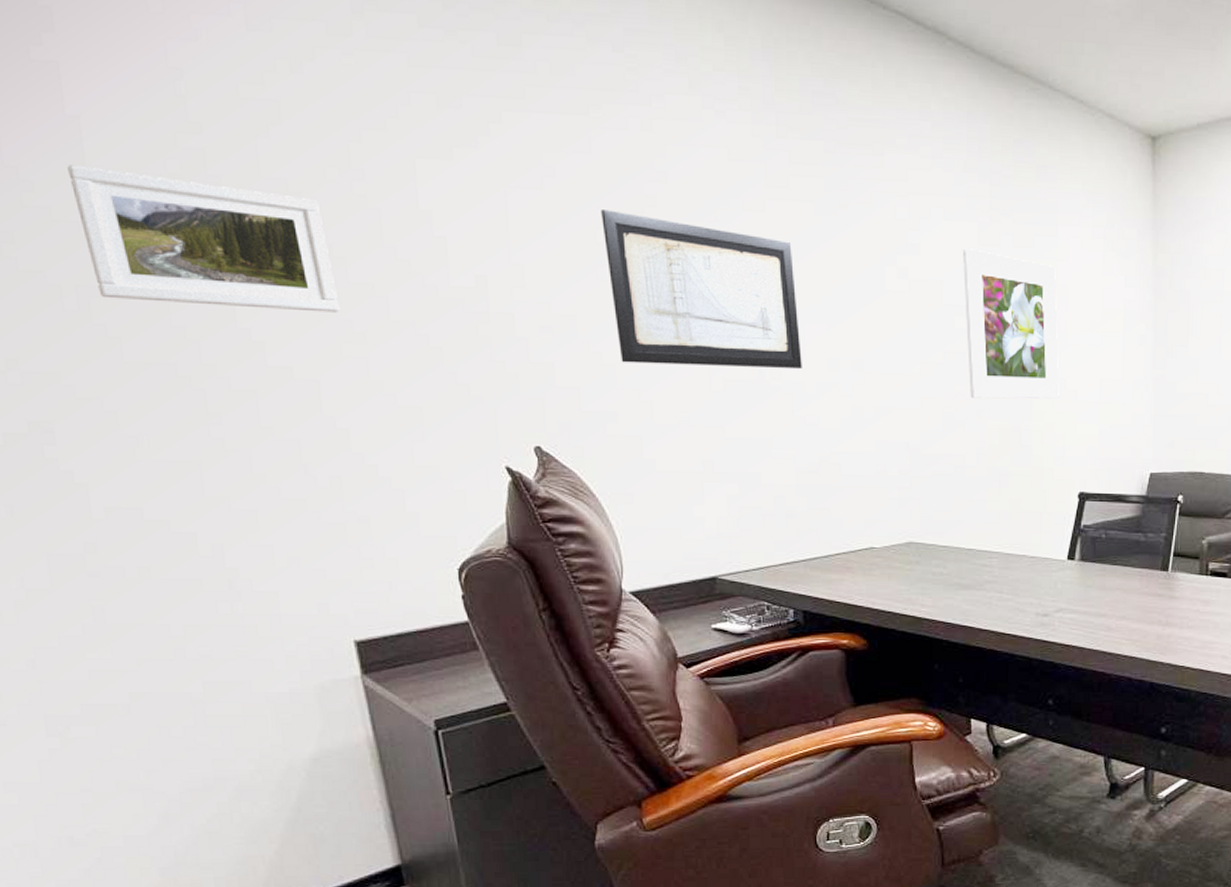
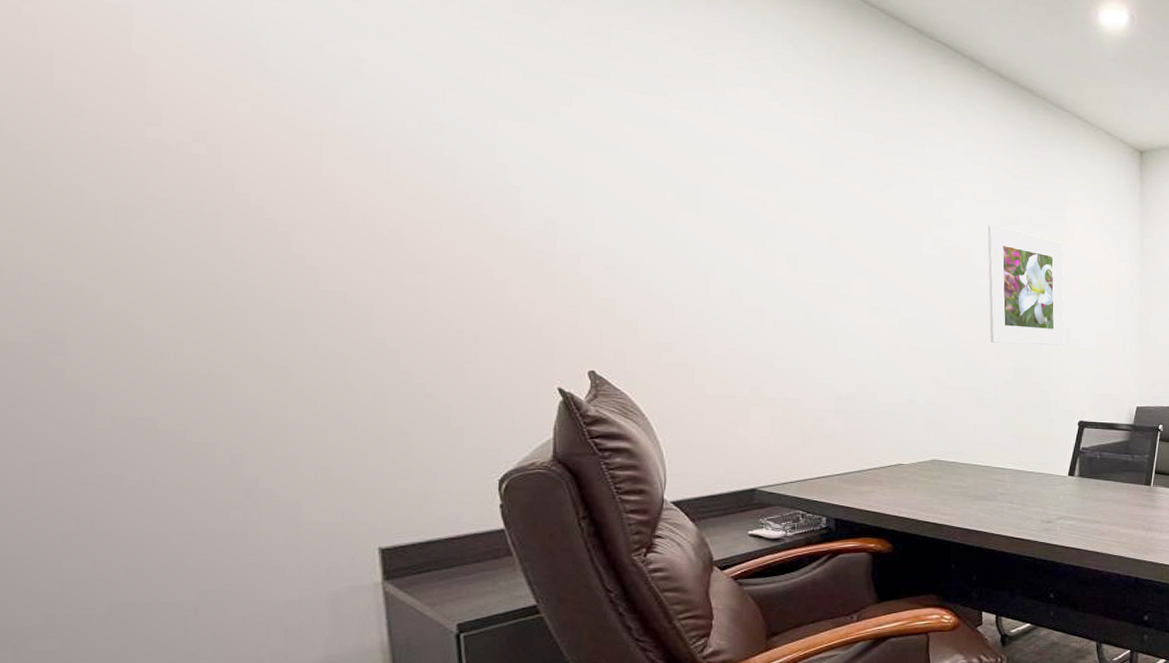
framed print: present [67,165,340,313] -> none [125,97,404,245]
wall art: present [601,210,802,370] -> none [671,174,846,314]

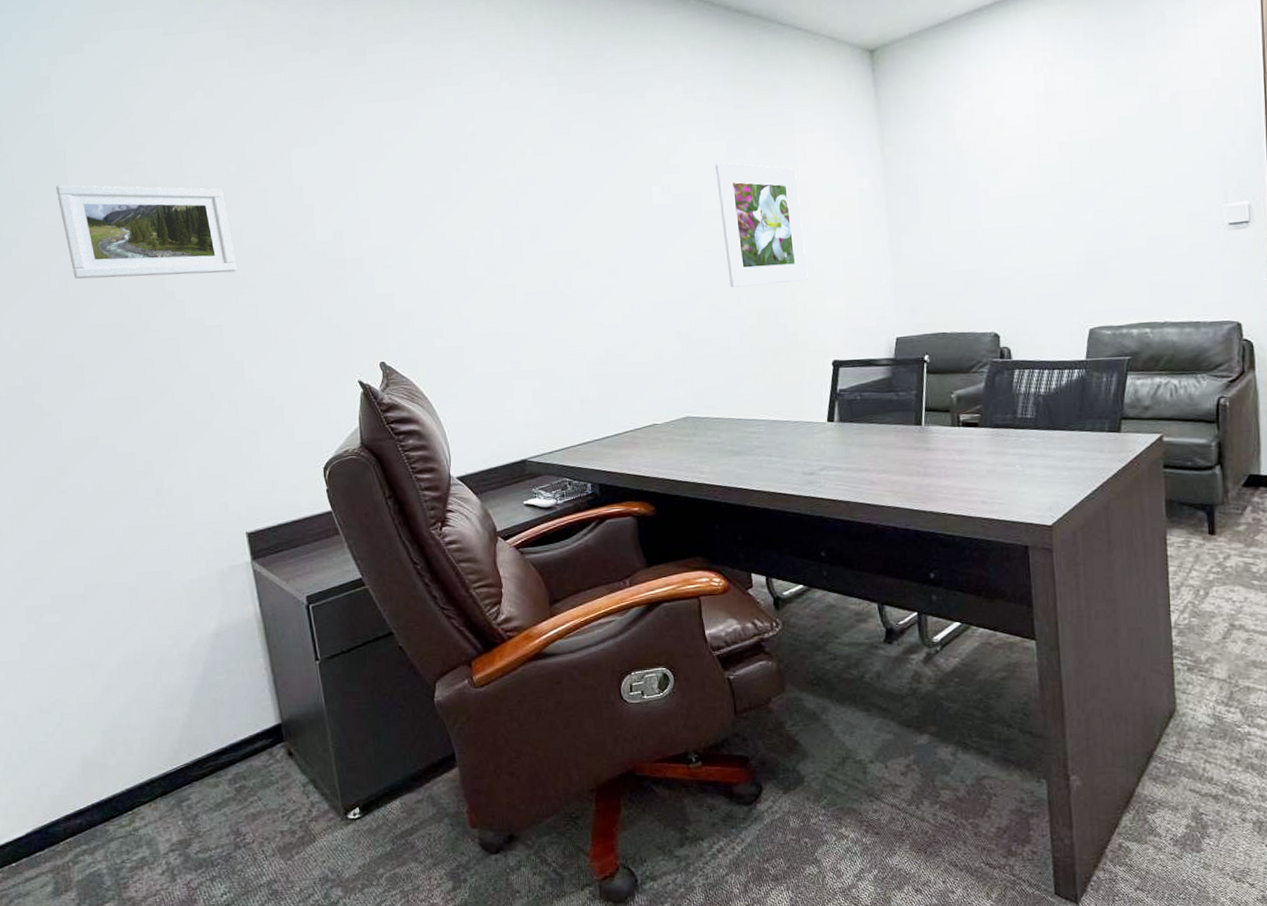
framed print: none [125,97,404,245] -> present [56,184,237,279]

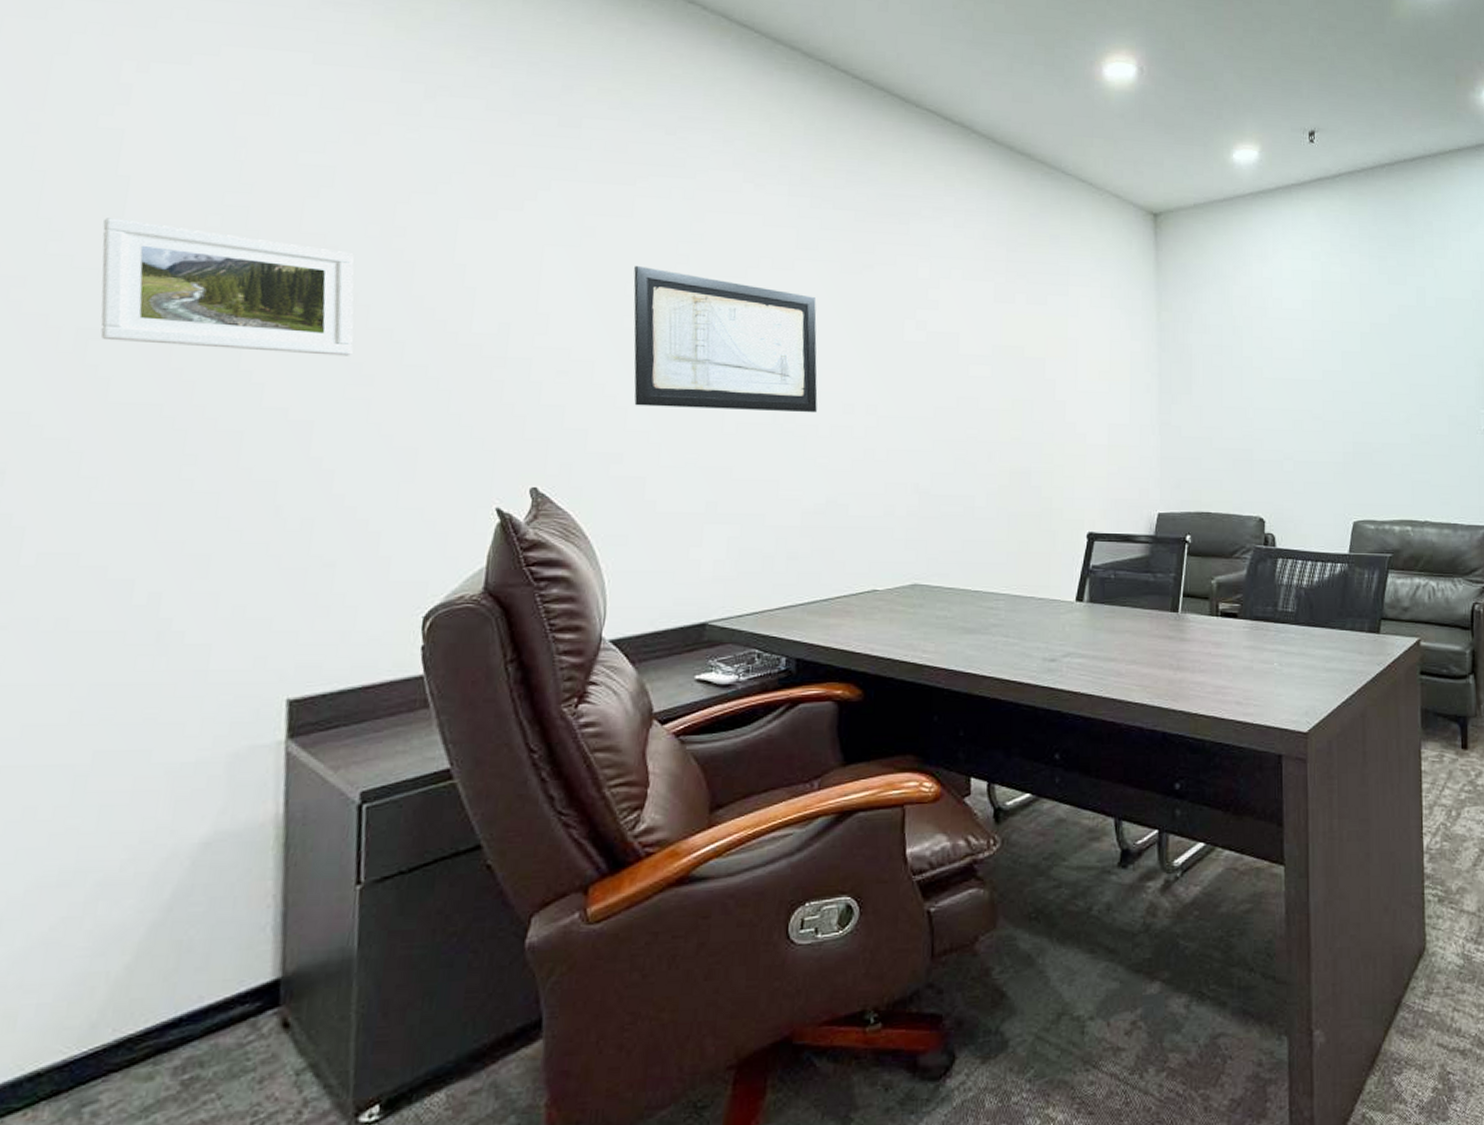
wall art: none [426,168,588,288] -> present [633,266,818,413]
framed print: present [715,162,808,287] -> none [979,305,1069,442]

